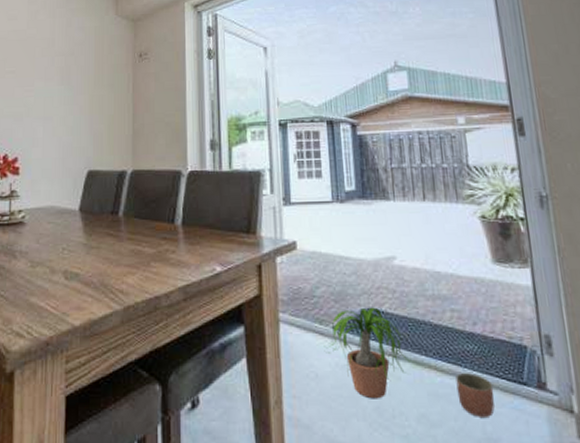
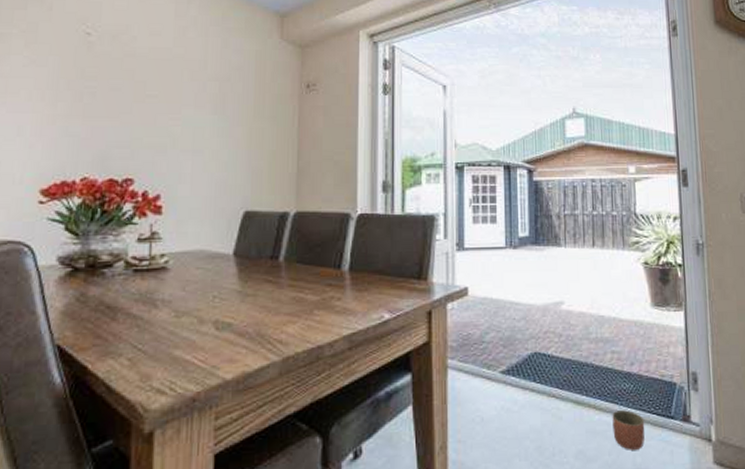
potted plant: present [324,307,412,399] -> none [490,351,573,439]

